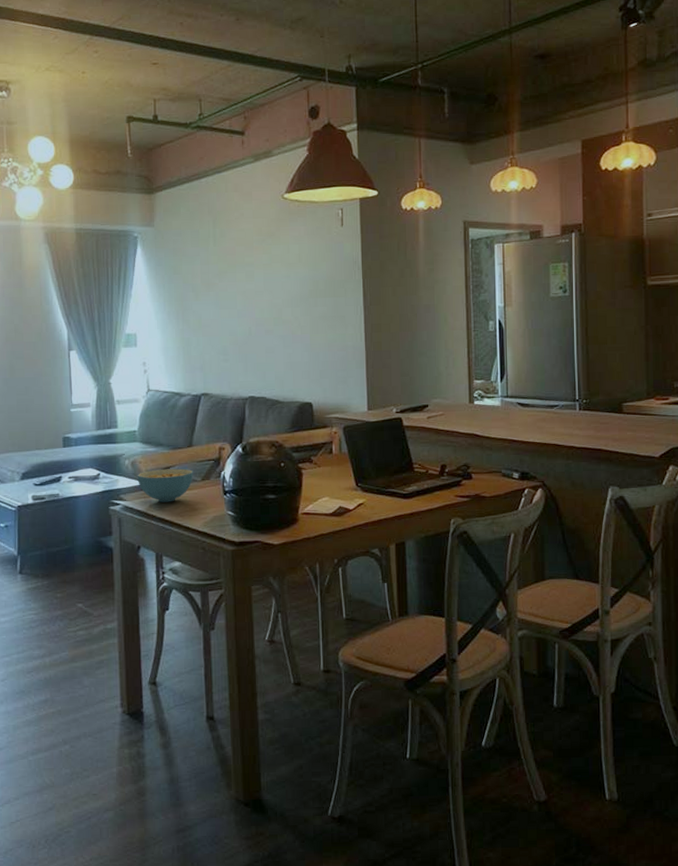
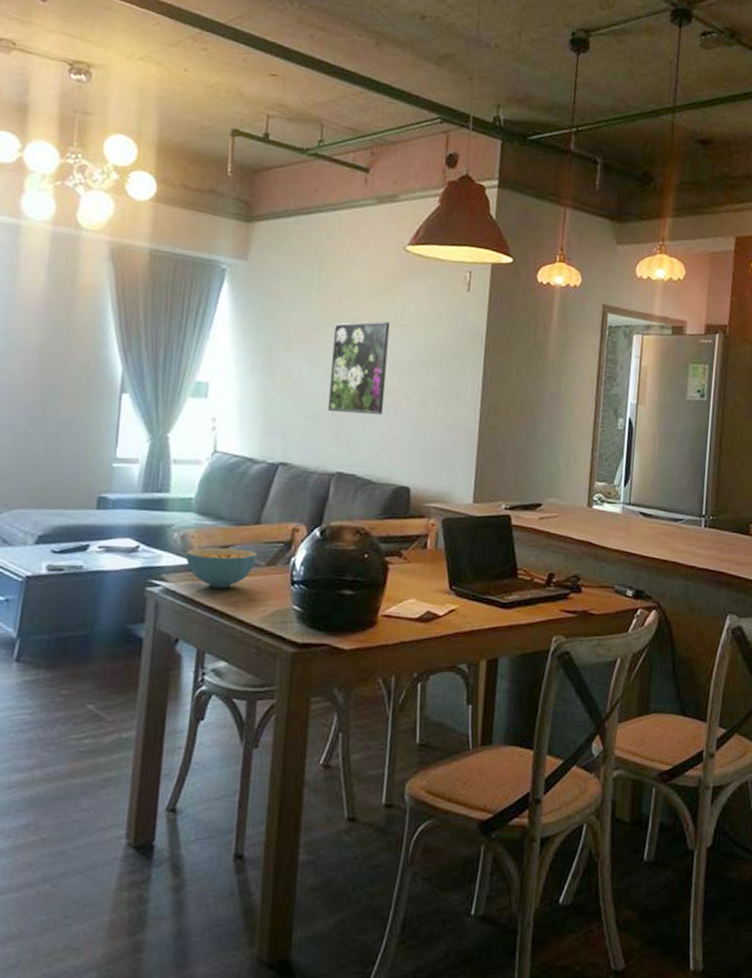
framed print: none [232,262,282,345] -> present [327,321,391,415]

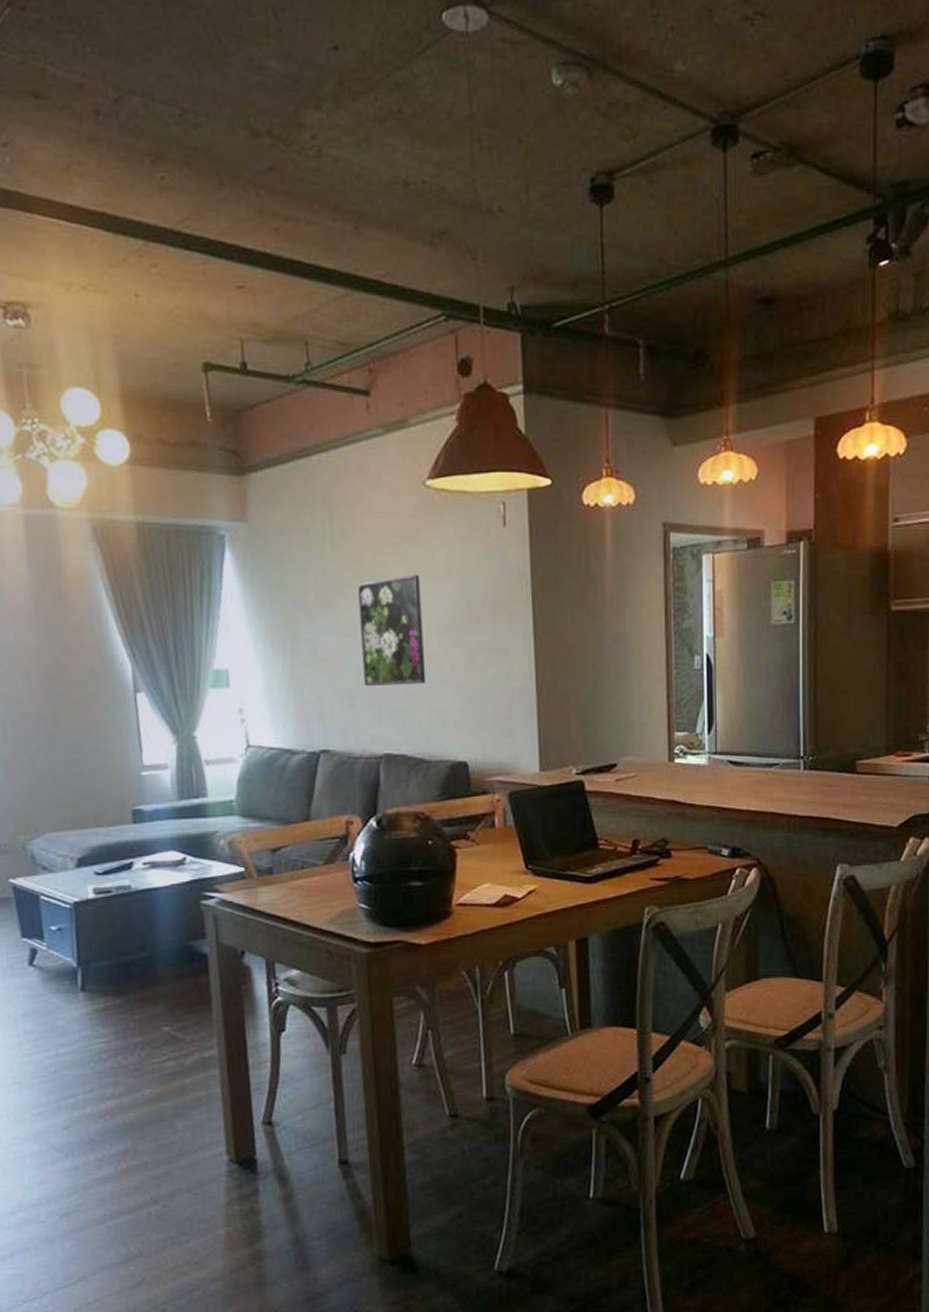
cereal bowl: present [185,547,258,589] -> none [236,849,313,894]

